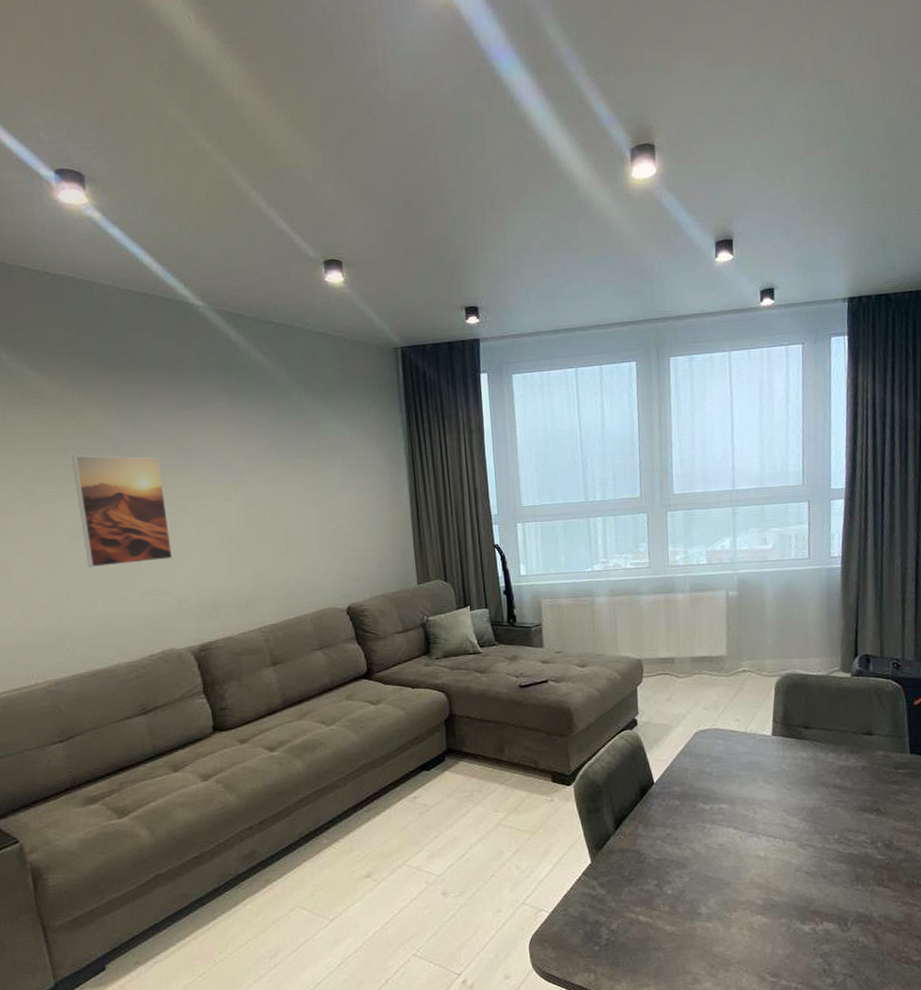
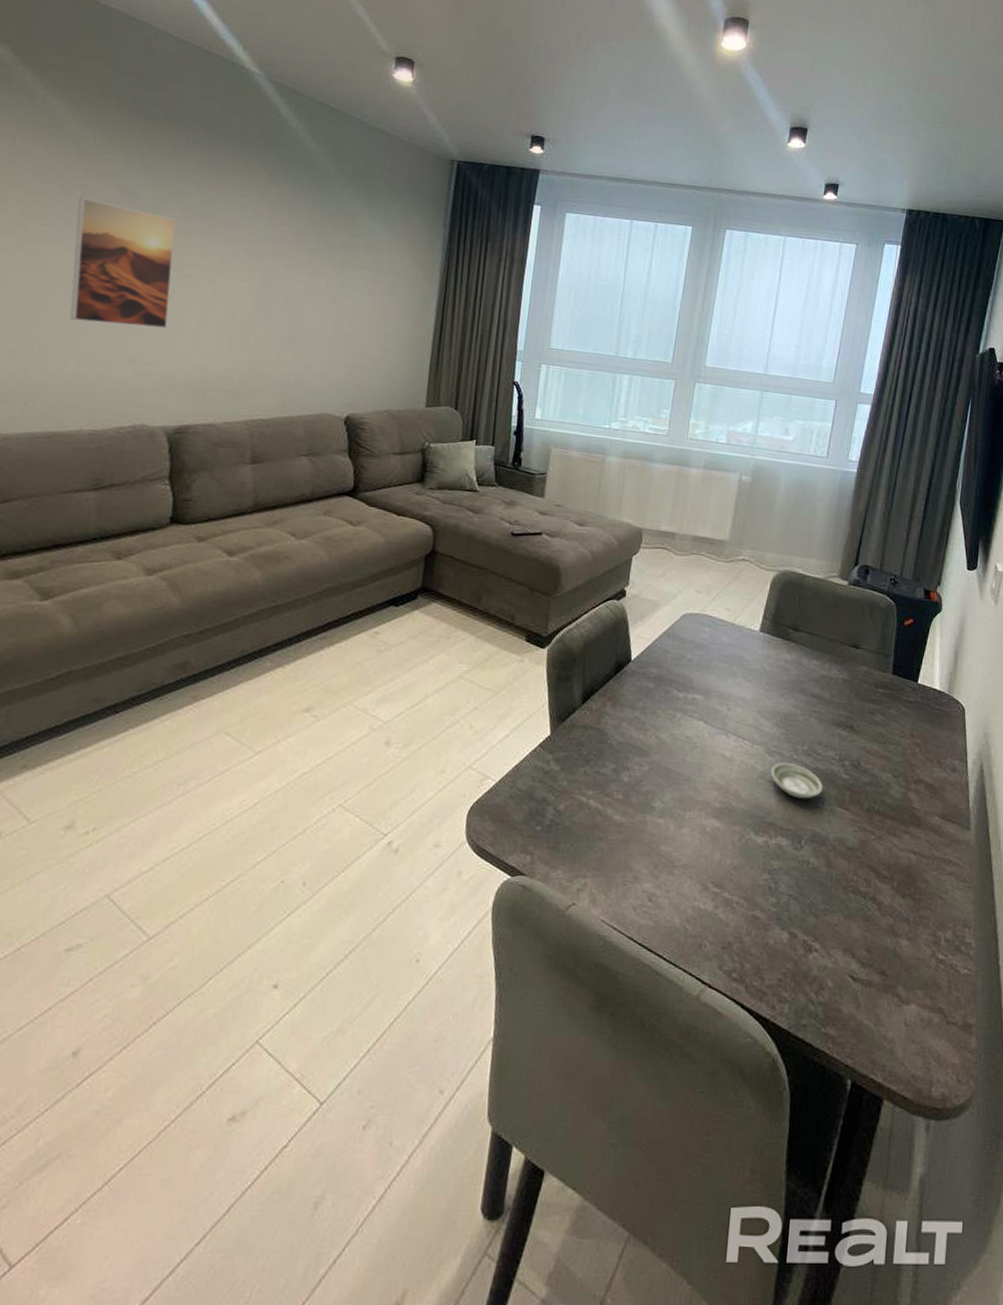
saucer: none [806,852,860,885] -> present [770,762,823,799]

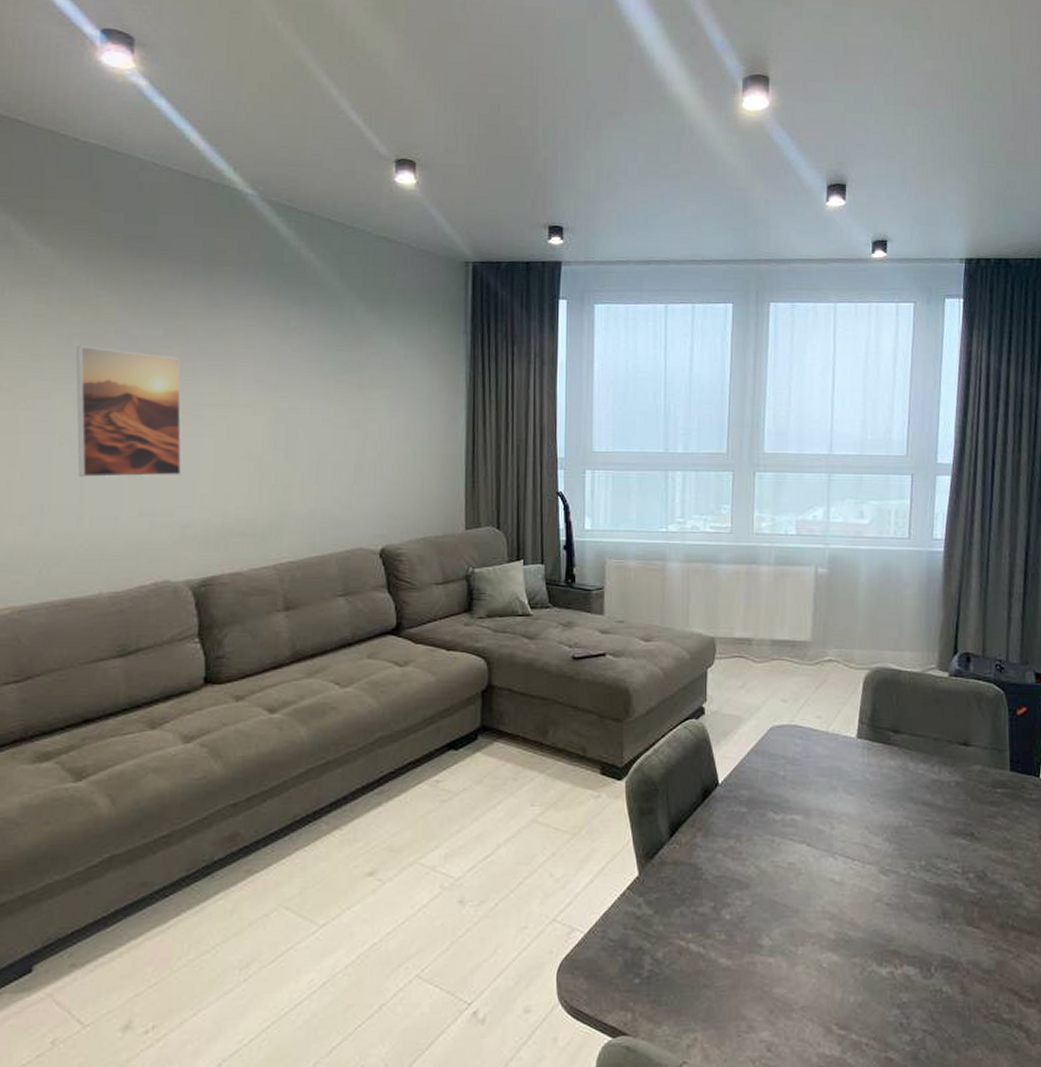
saucer: present [770,762,823,799] -> none [887,880,947,920]

